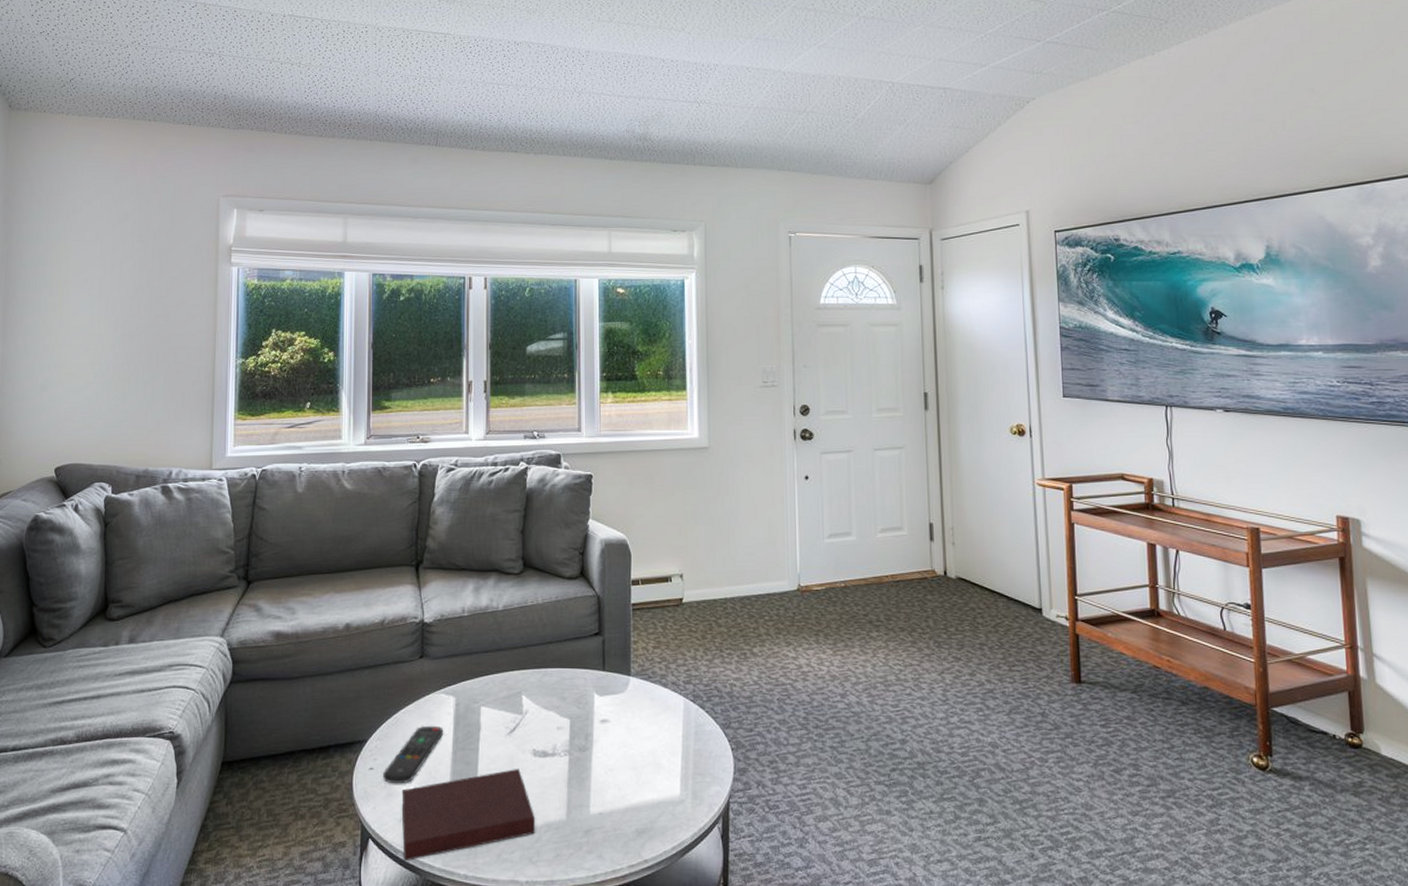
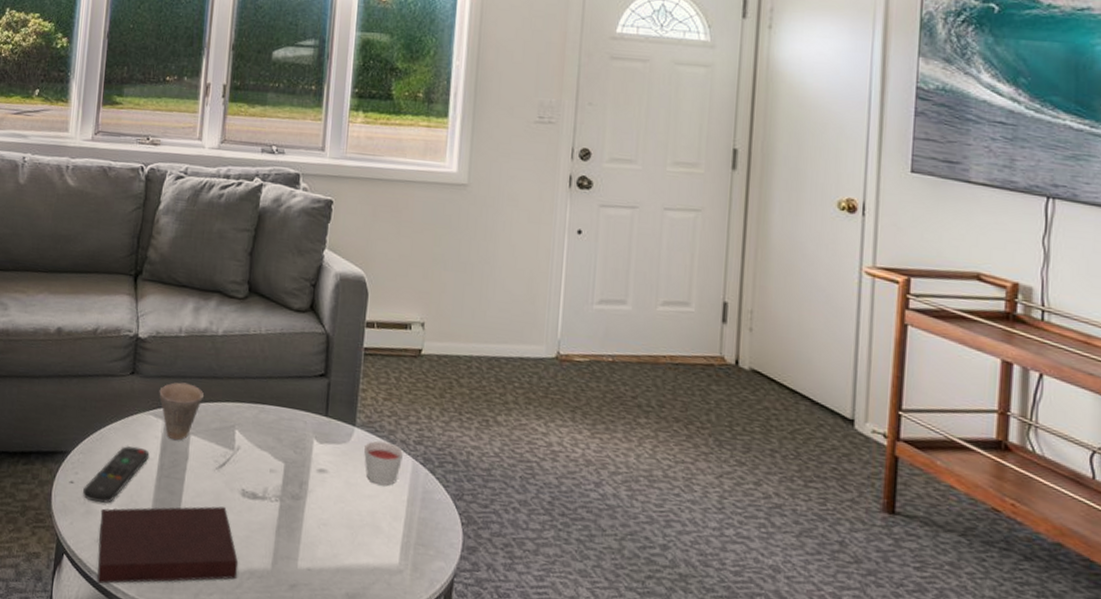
cup: none [448,659,490,714] -> present [159,382,204,441]
candle: none [639,686,676,725] -> present [363,440,404,485]

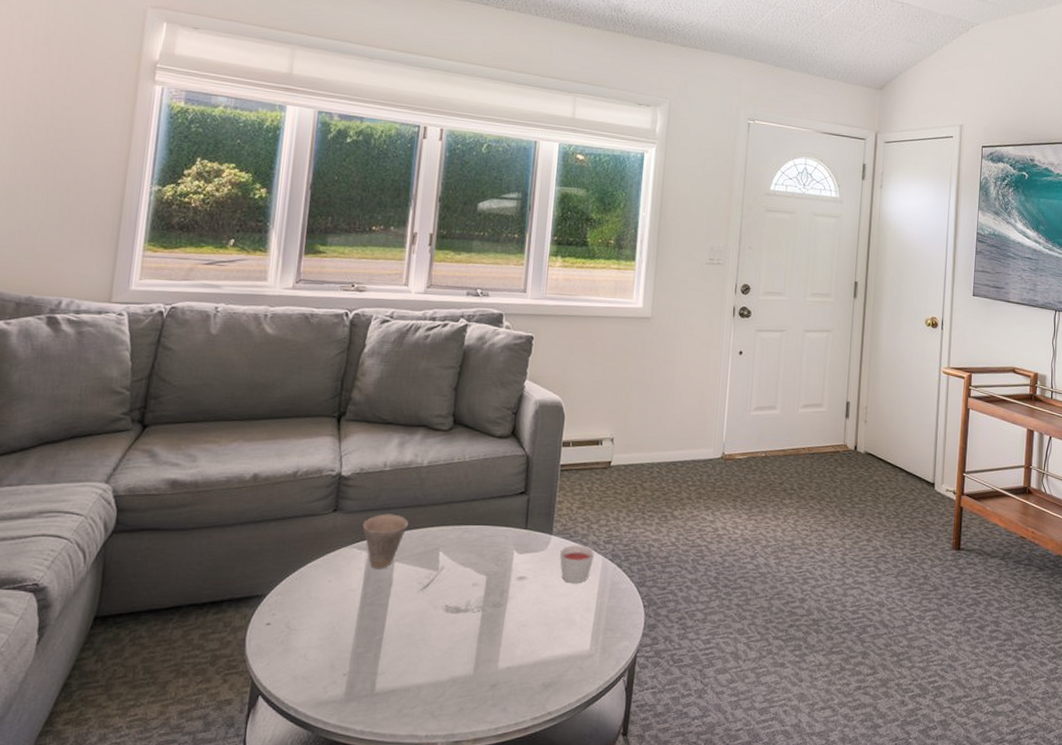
remote control: present [83,445,150,503] -> none [281,580,353,640]
notebook: present [97,506,239,584] -> none [295,625,442,717]

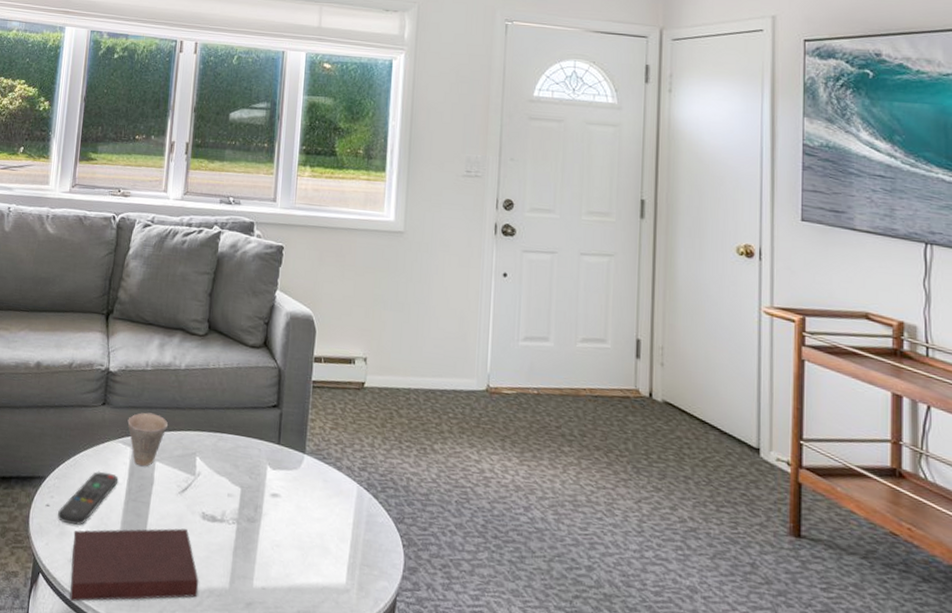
remote control: none [281,580,353,640] -> present [58,471,119,525]
notebook: none [295,625,442,717] -> present [69,528,199,602]
candle: present [559,545,595,583] -> none [312,467,350,509]

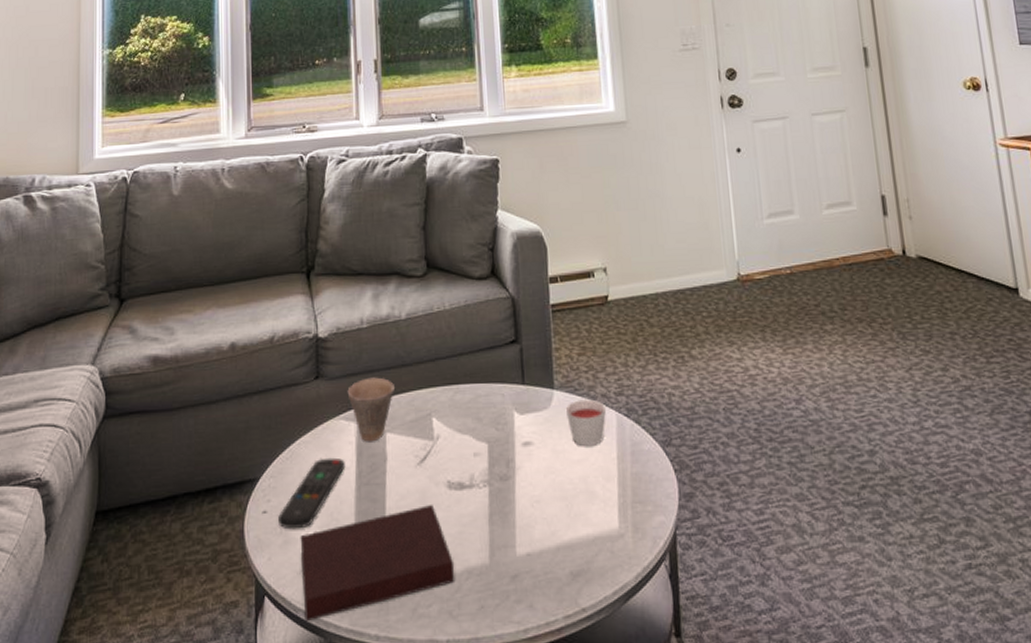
candle: none [312,467,350,509] -> present [565,399,607,446]

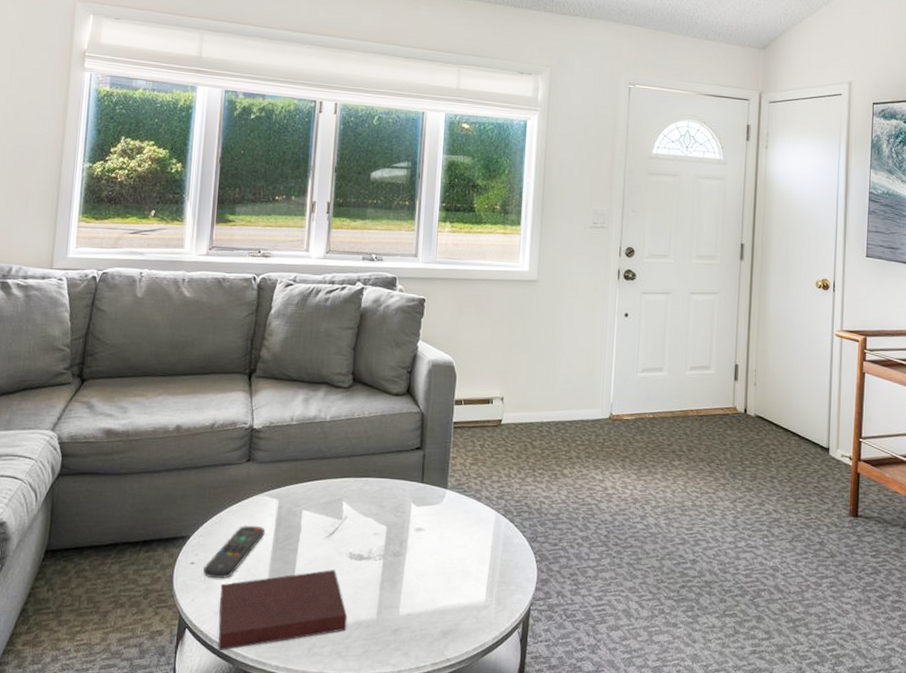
cup: present [347,377,394,442] -> none [273,465,314,516]
candle: present [565,399,607,446] -> none [454,499,488,536]

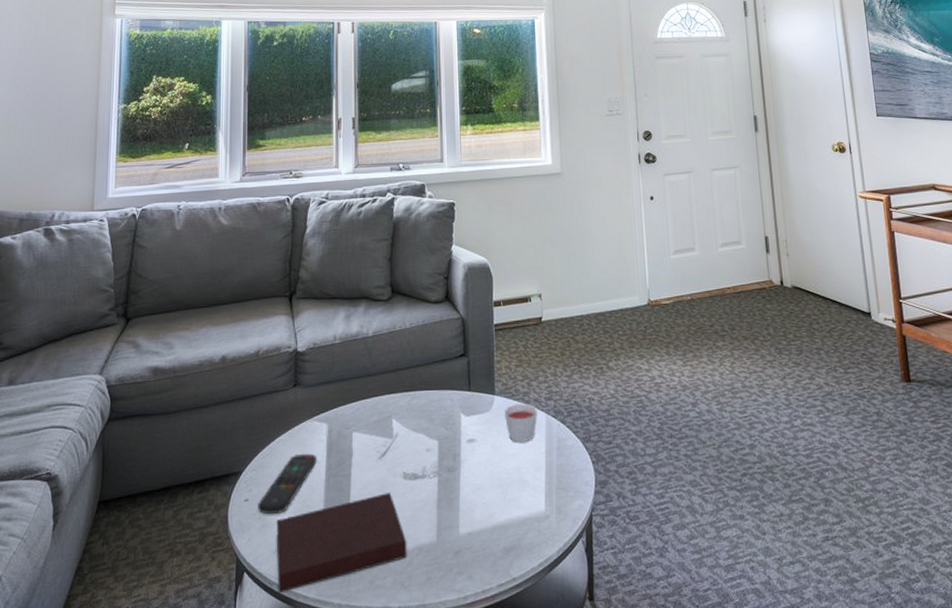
candle: none [454,499,488,536] -> present [504,403,538,442]

